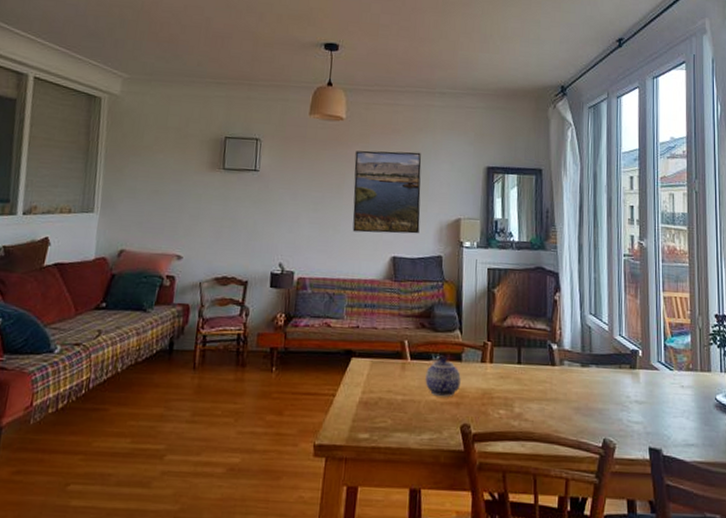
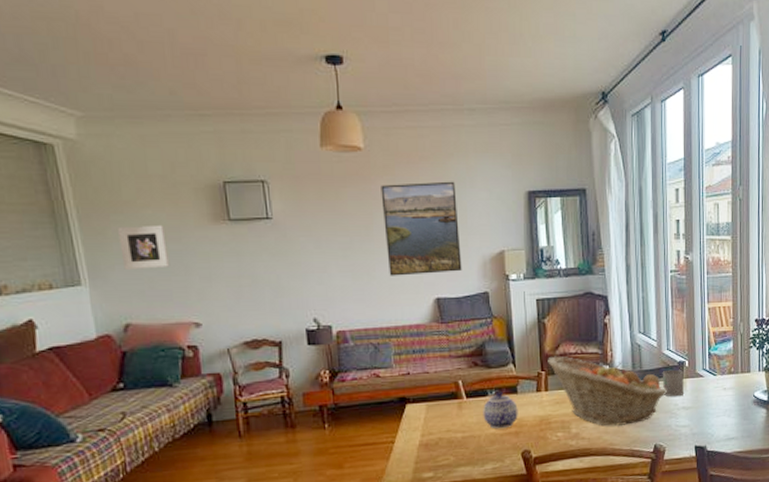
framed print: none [130,167,170,204] -> present [118,224,170,270]
fruit basket: none [495,327,619,412] -> present [548,356,668,426]
mug: none [613,357,638,389] -> present [662,369,685,397]

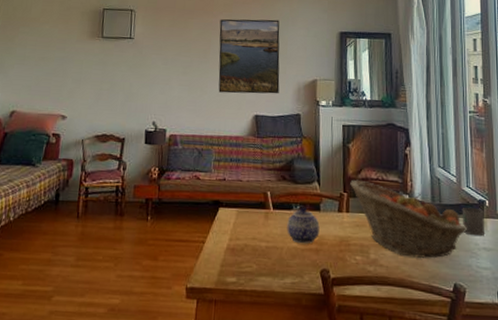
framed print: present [118,224,170,270] -> none [20,36,55,70]

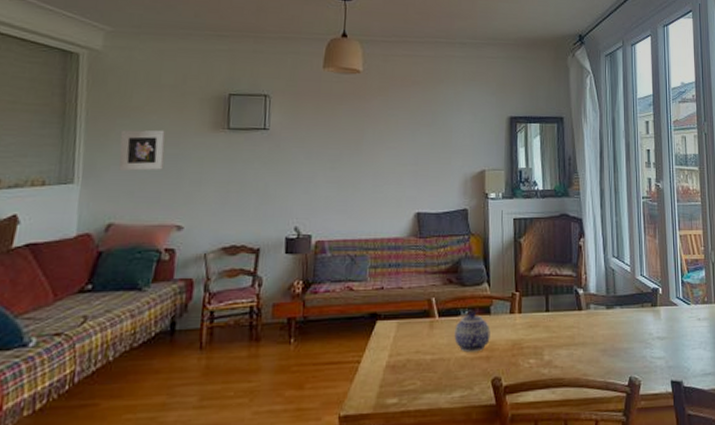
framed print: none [20,36,55,70] -> present [119,129,166,171]
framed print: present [218,19,280,94] -> none [373,104,444,190]
fruit basket: present [350,179,468,258] -> none [522,277,642,354]
mug: present [462,207,485,236] -> none [636,296,659,326]

